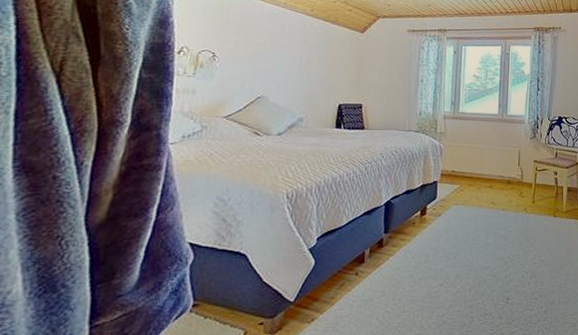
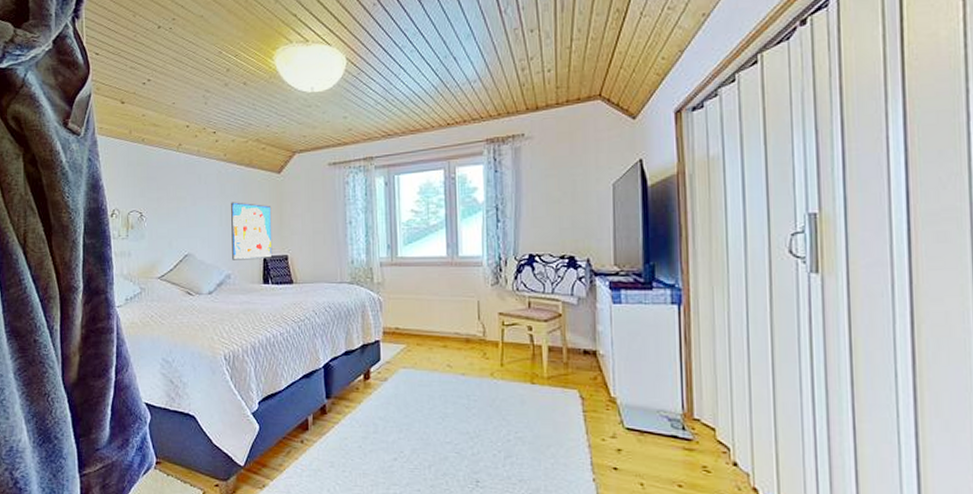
wall art: none [307,53,352,106] -> present [231,202,273,260]

